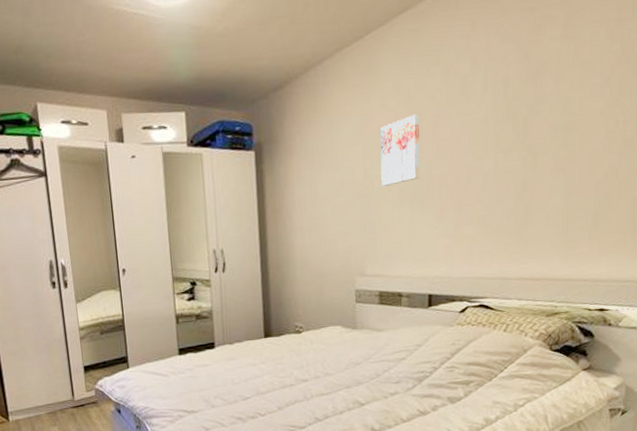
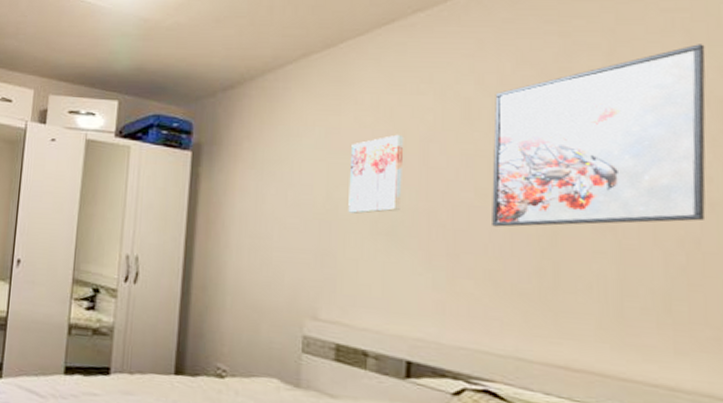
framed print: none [483,9,630,181] -> present [492,44,706,227]

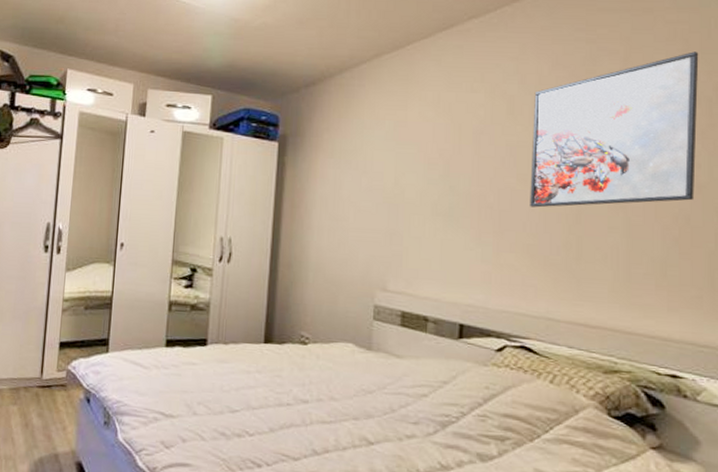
wall art: present [348,134,404,214] -> none [413,127,460,197]

